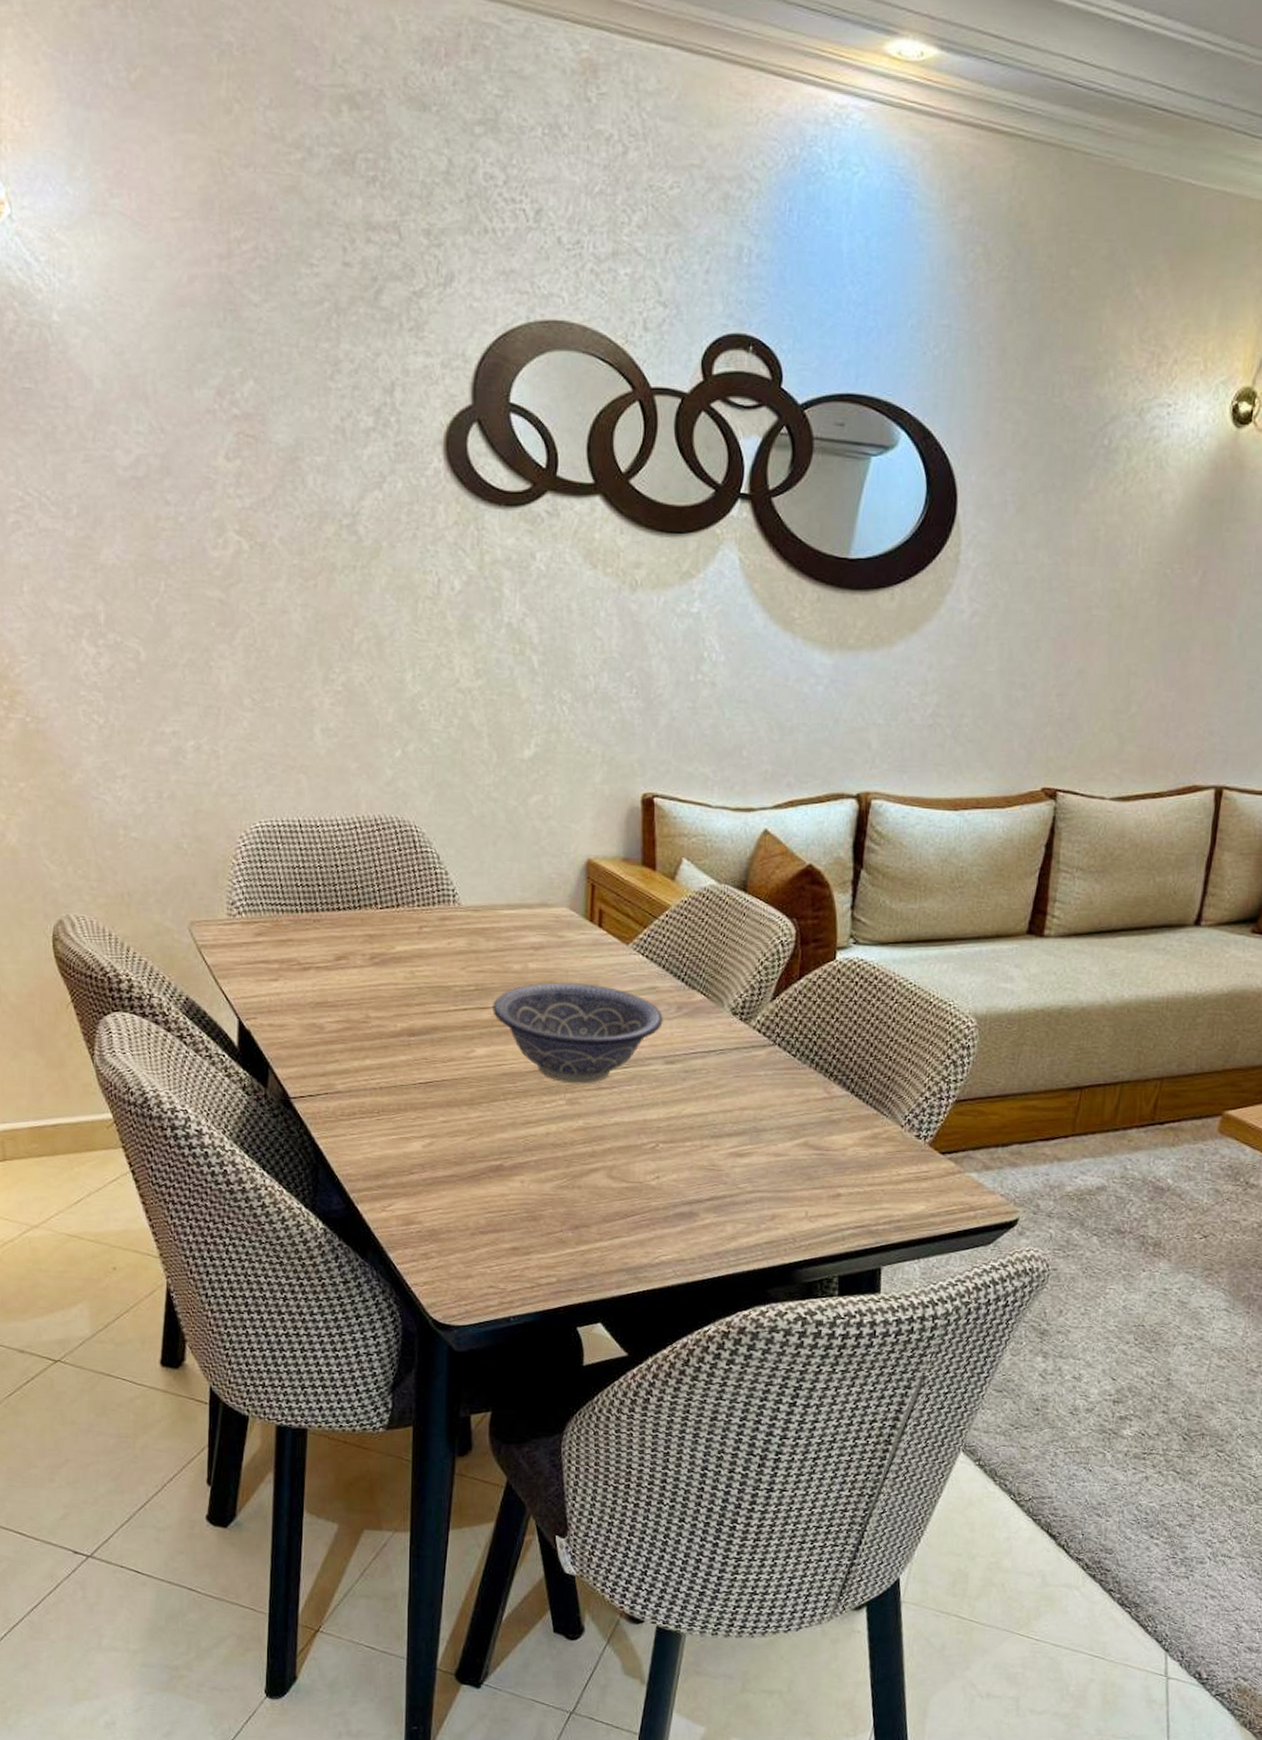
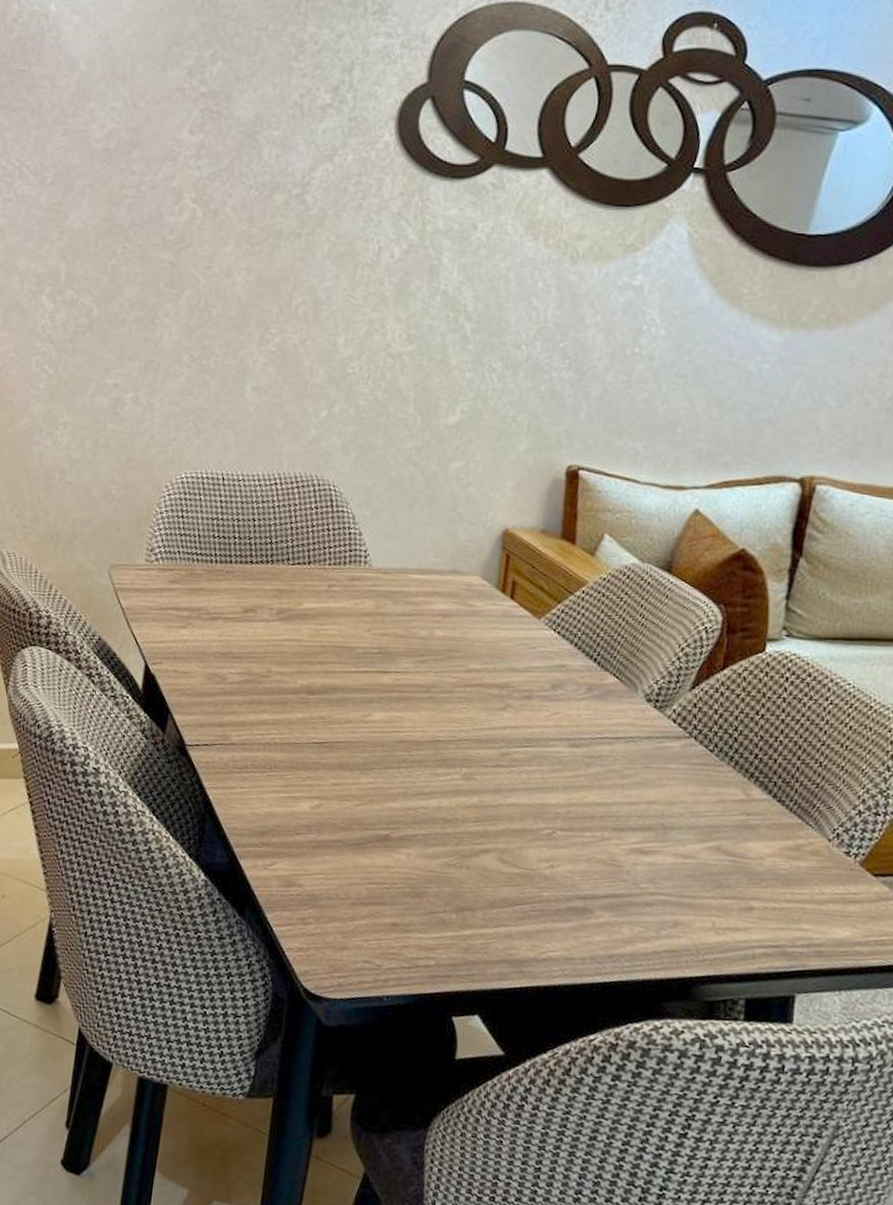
decorative bowl: present [492,982,663,1084] -> none [394,651,571,760]

